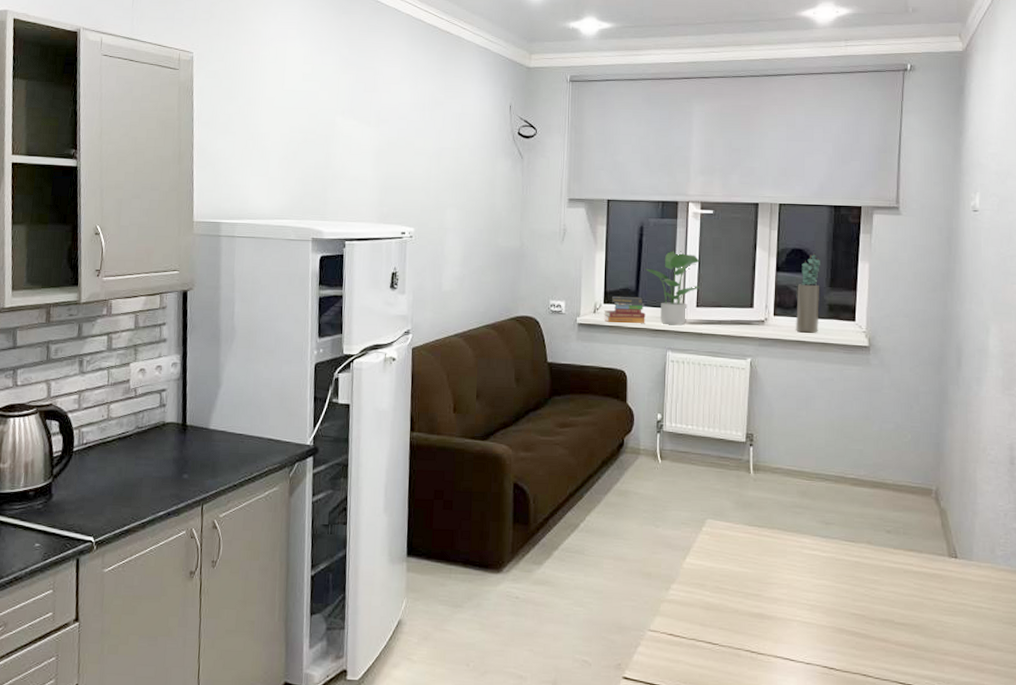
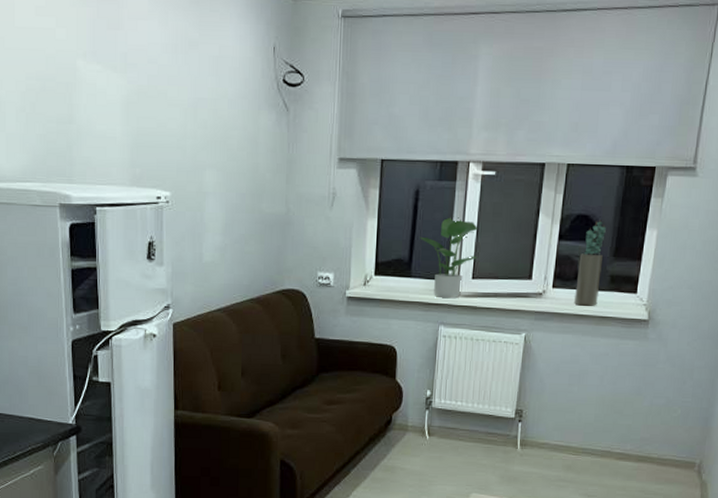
books: present [604,295,646,324] -> none [374,267,418,297]

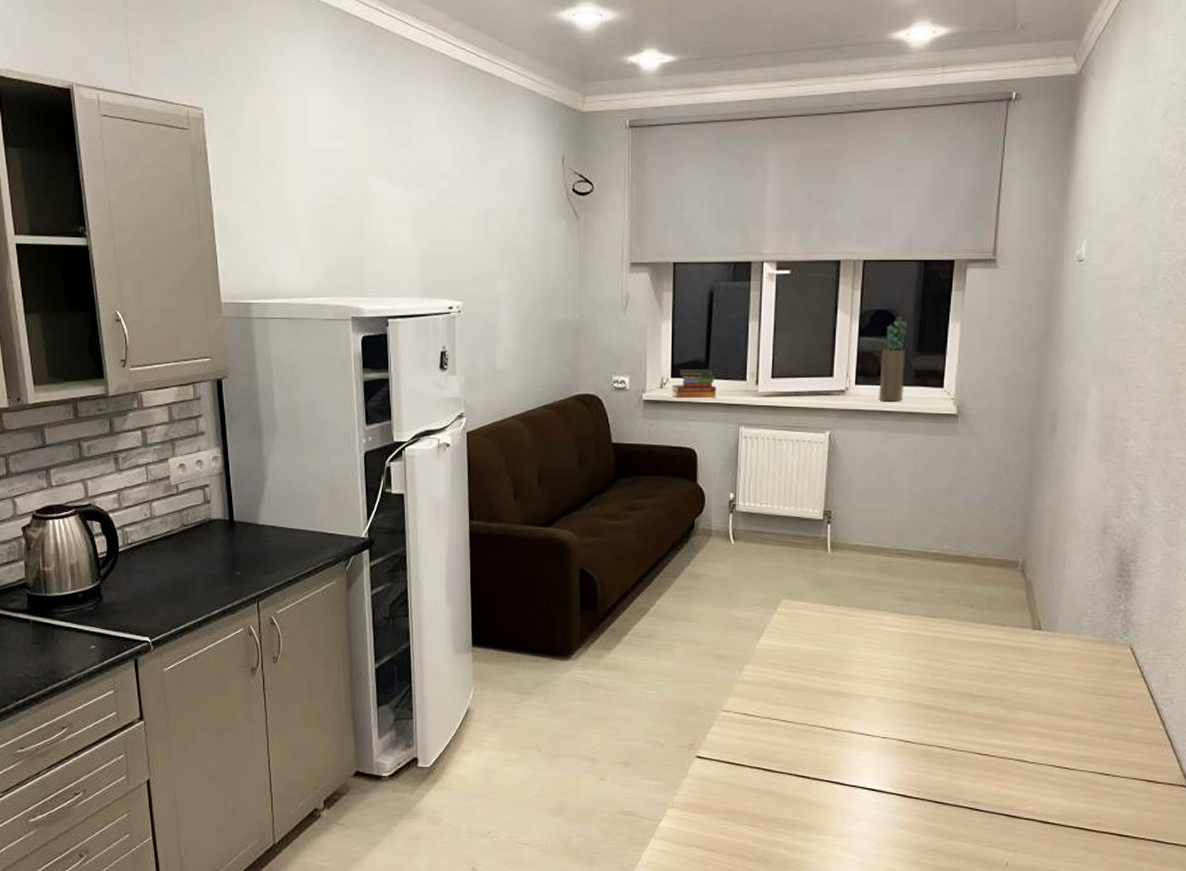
books: none [374,267,418,297] -> present [671,369,716,399]
potted plant: present [420,216,478,299] -> none [716,316,776,399]

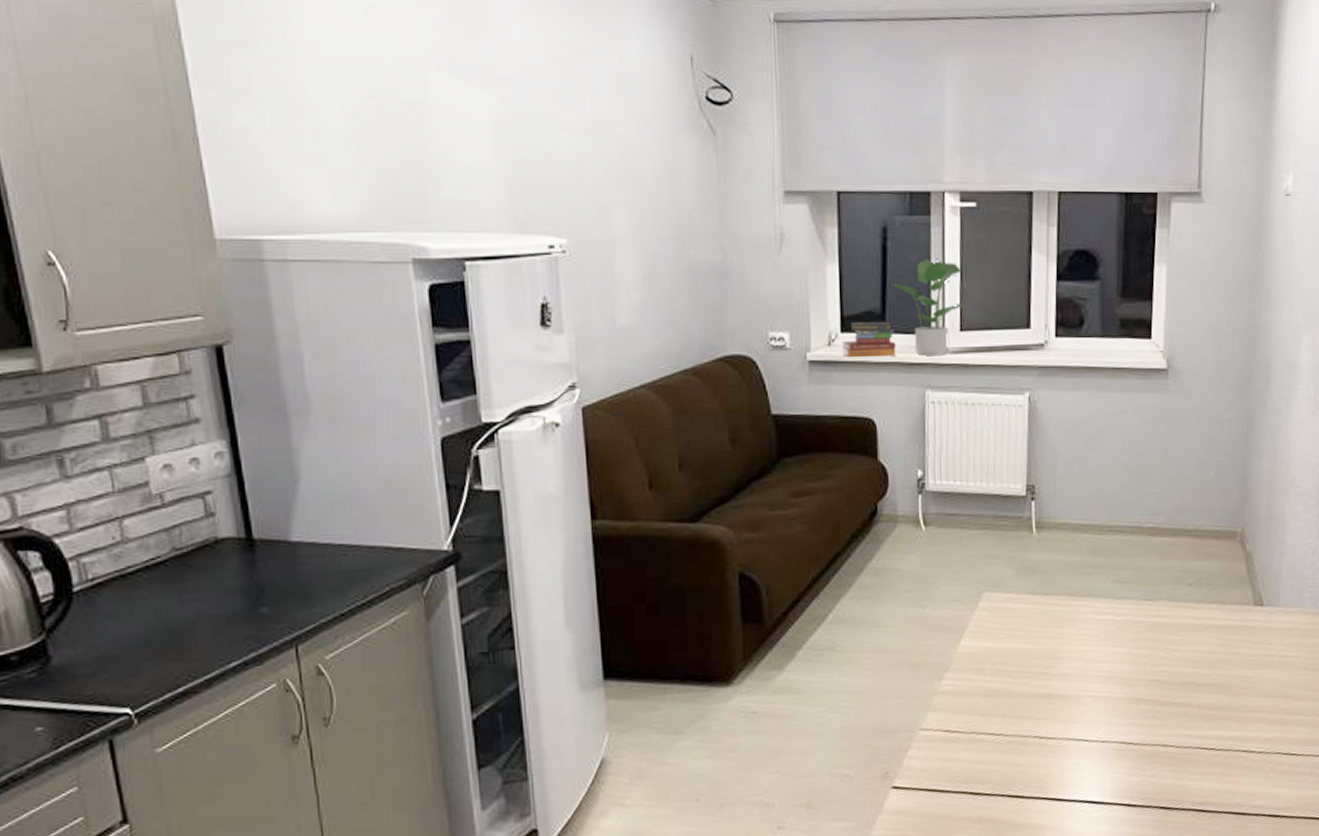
potted plant: none [716,316,776,399] -> present [892,257,964,357]
vase: present [879,315,907,402] -> none [1082,255,1110,357]

